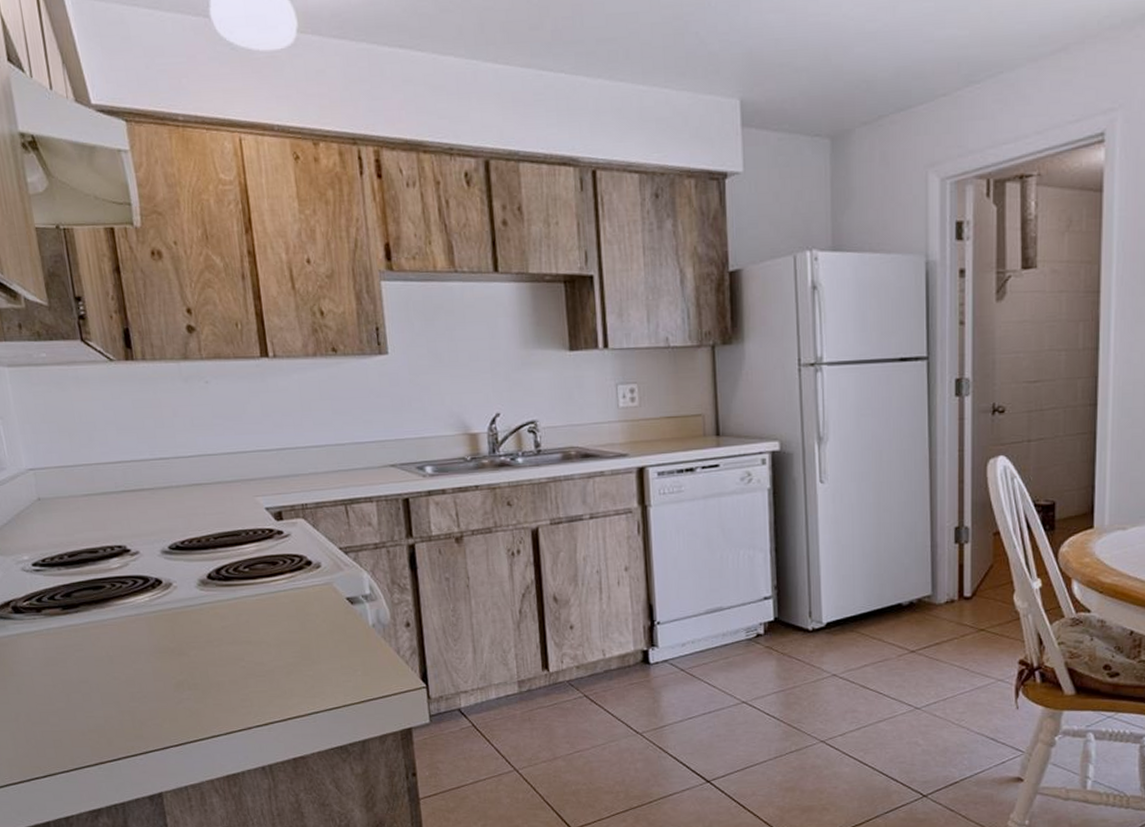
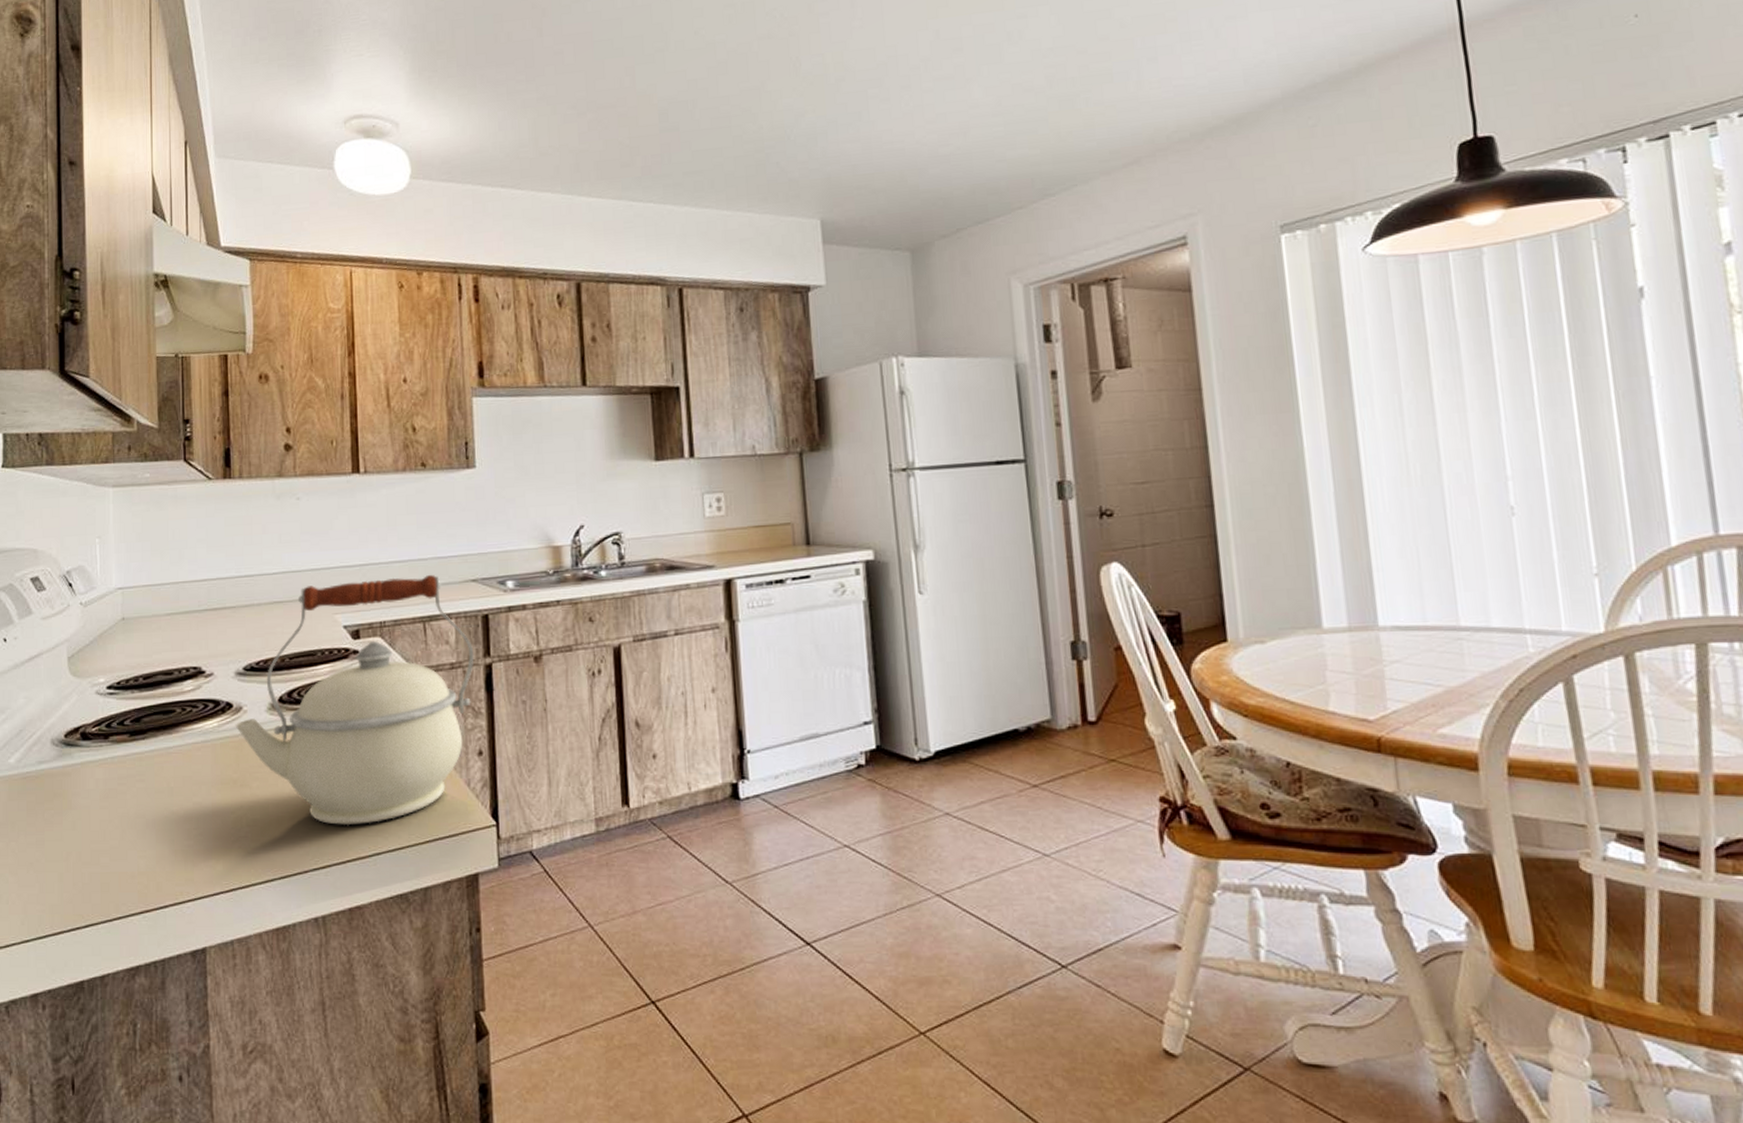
kettle: none [166,459,397,689] -> present [235,574,474,826]

